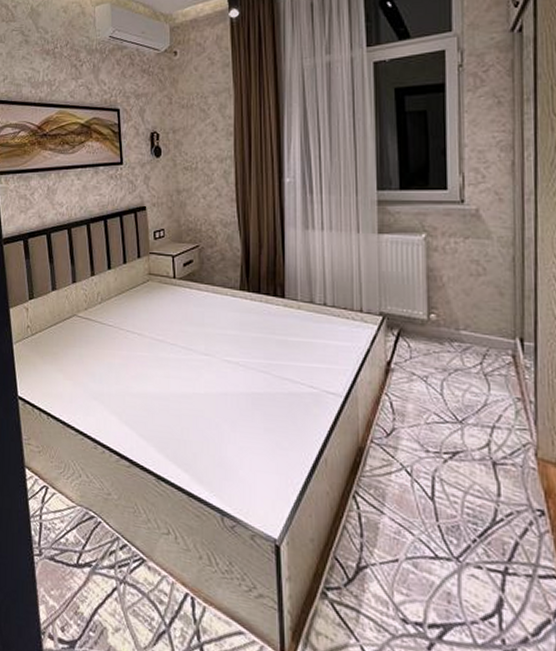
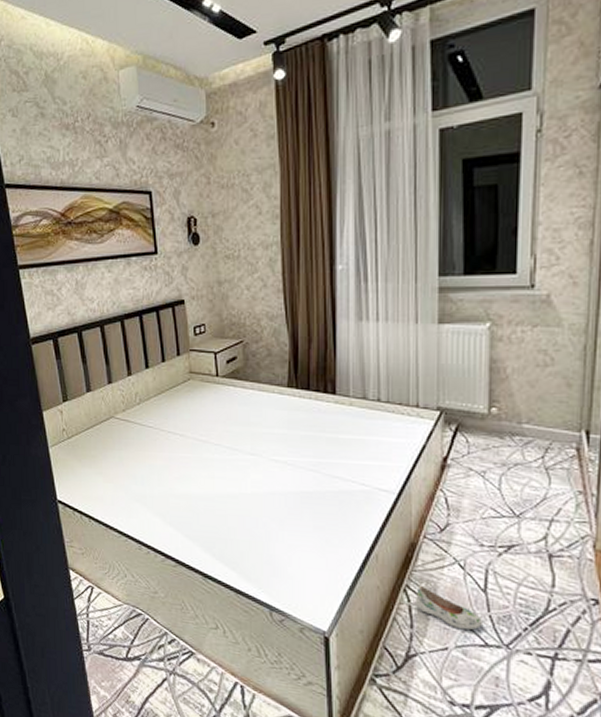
shoe: none [365,491,431,540] -> present [416,585,482,630]

